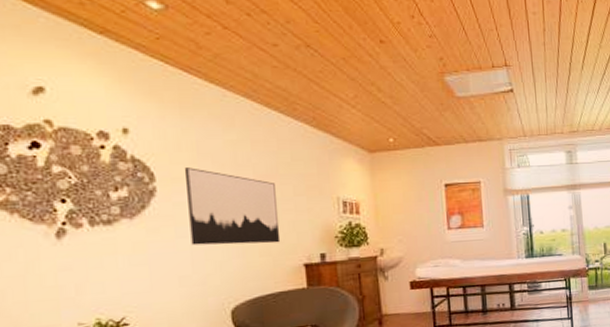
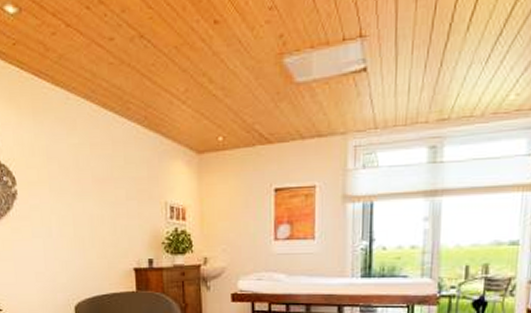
wall art: present [184,167,281,246] -> none [37,172,115,247]

